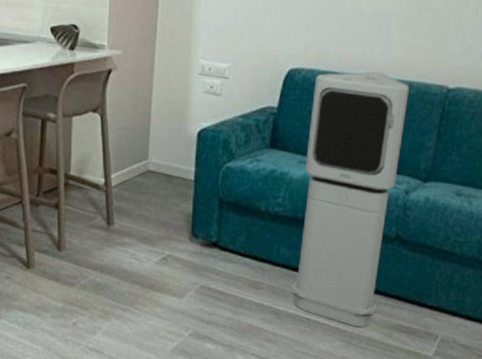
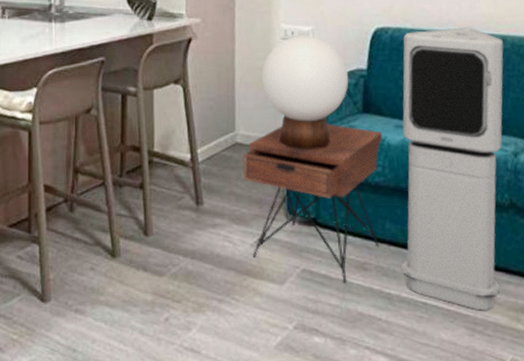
nightstand: none [152,157,287,298] -> present [242,124,383,282]
table lamp: none [176,72,260,180] -> present [261,35,349,150]

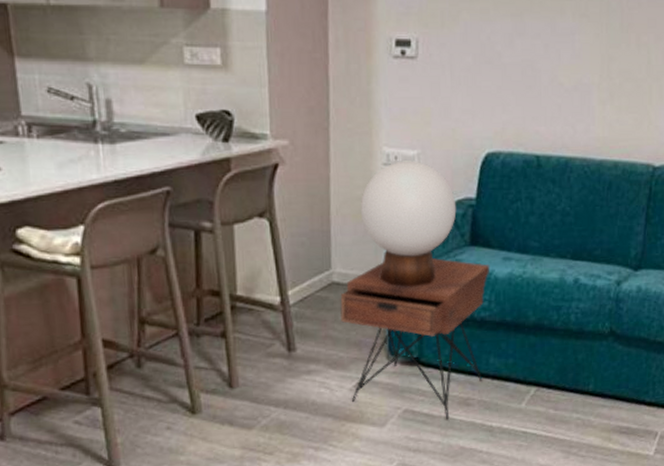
air purifier: present [402,27,504,311] -> none [504,152,614,435]

